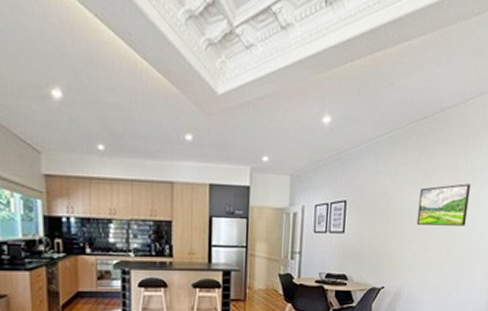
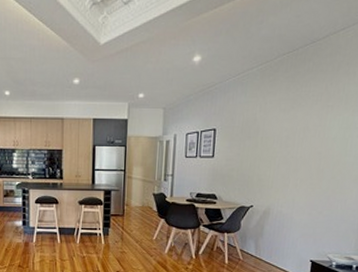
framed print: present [416,183,471,226] -> none [285,109,343,149]

